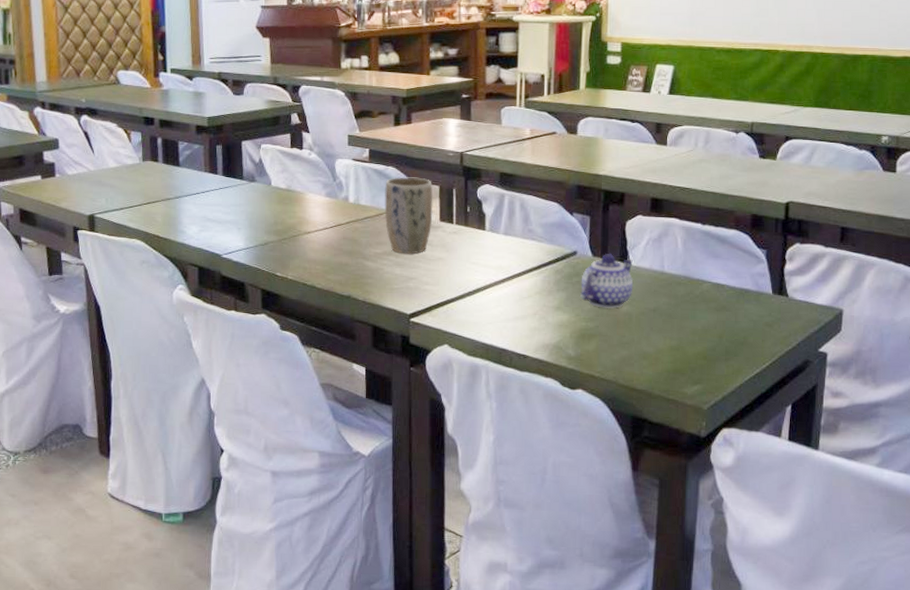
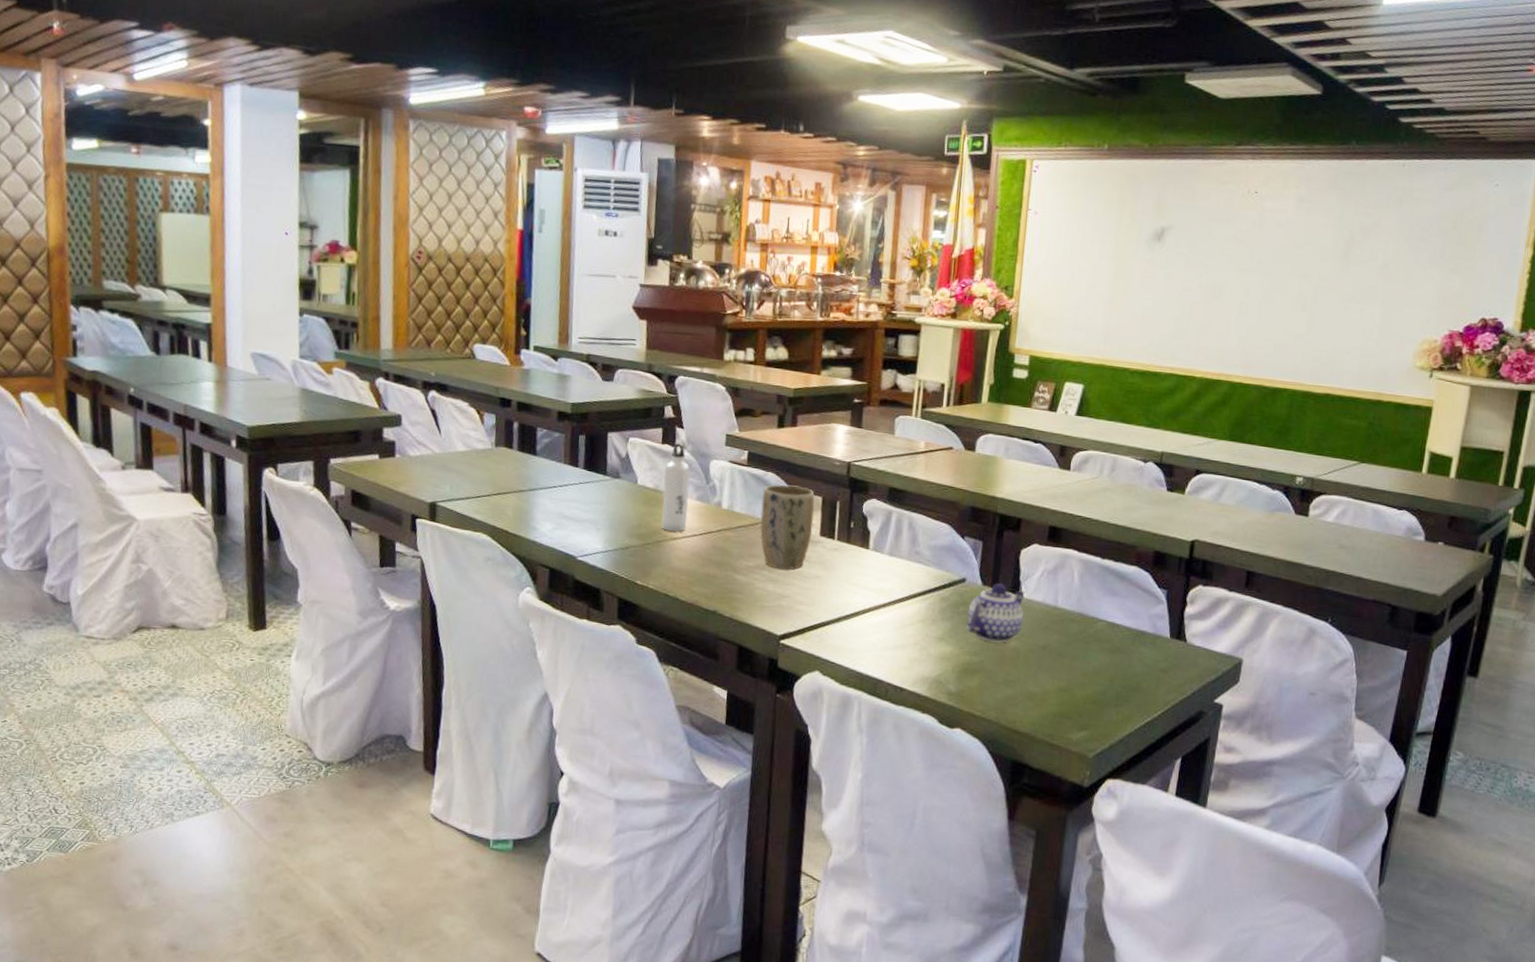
water bottle: none [295,146,319,226] -> present [661,443,690,532]

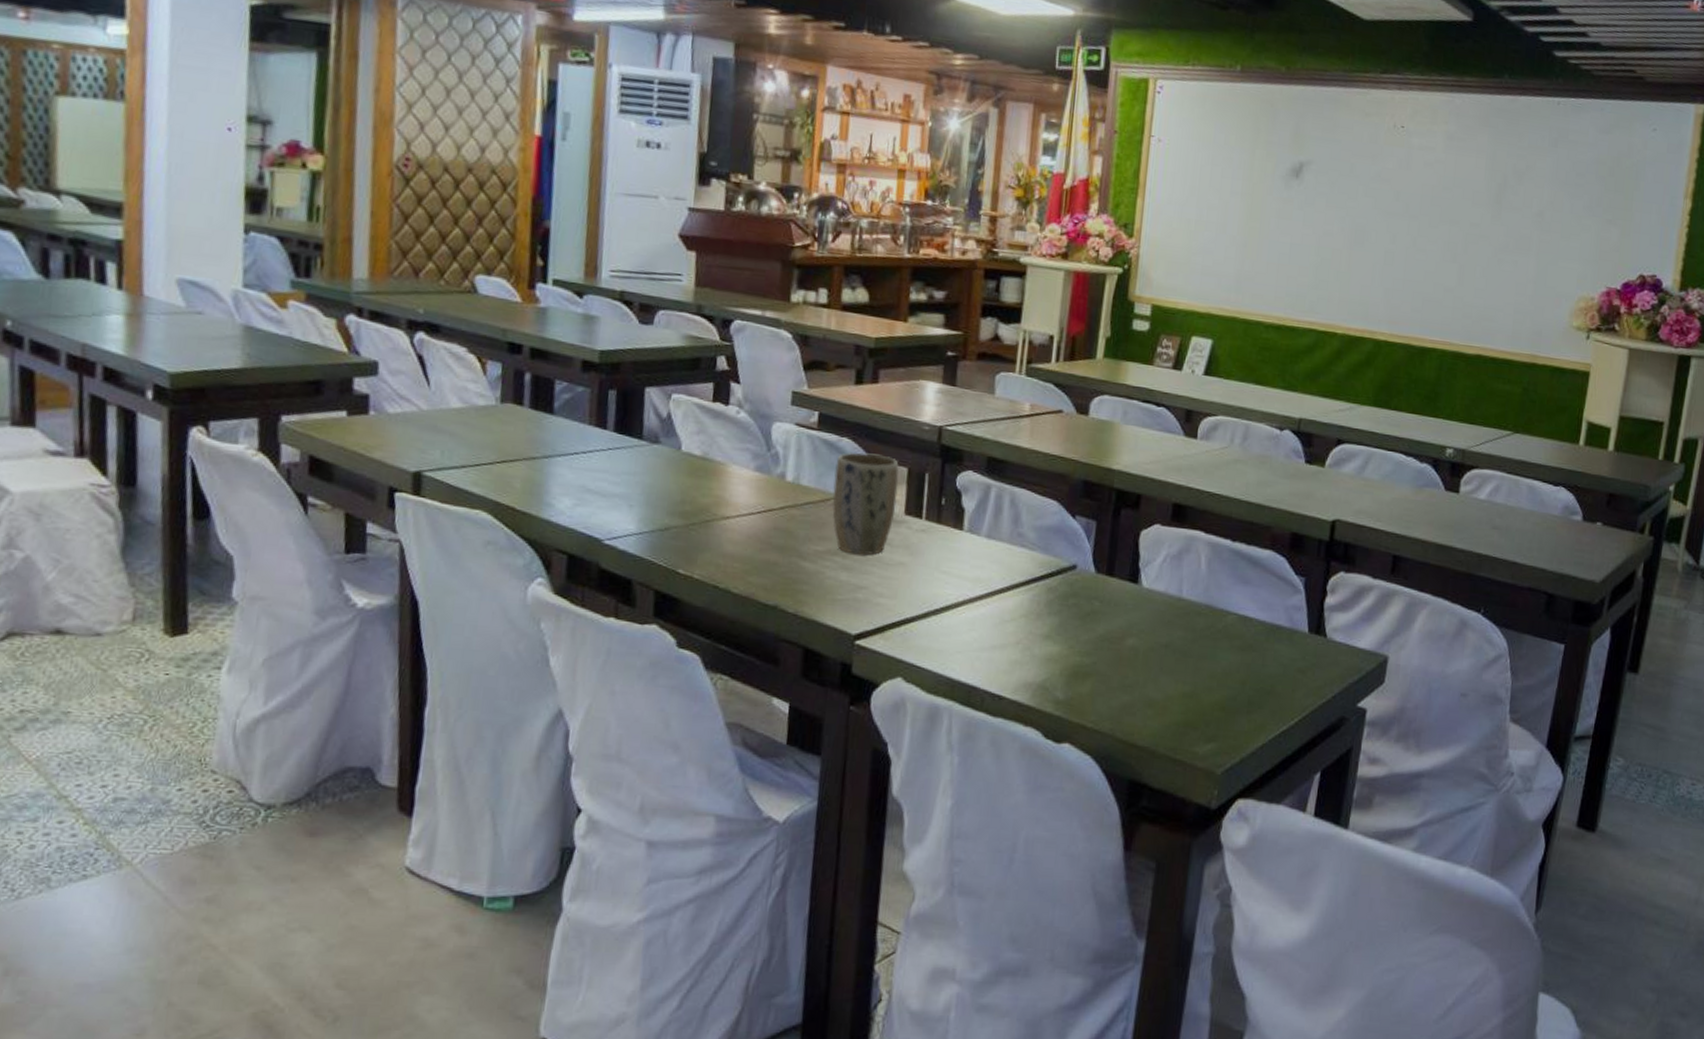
water bottle: present [661,443,690,532] -> none [710,401,747,510]
teapot: present [965,582,1025,643] -> none [1076,569,1145,641]

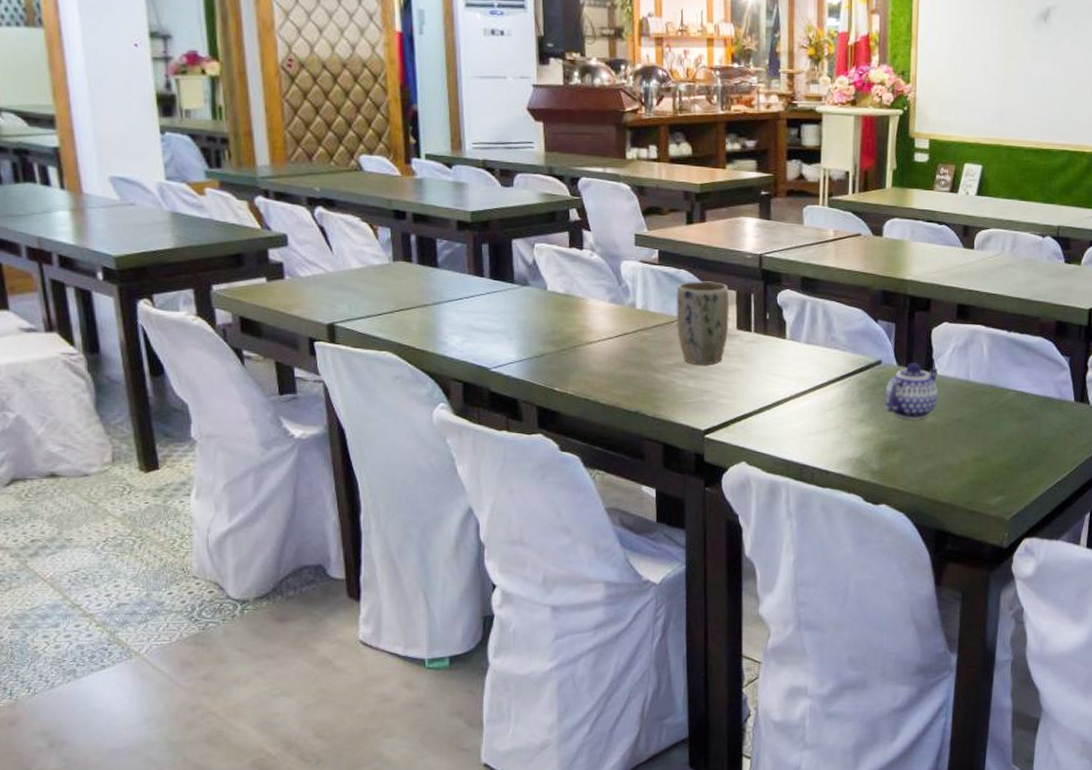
teapot: none [1076,569,1145,641] -> present [884,362,939,420]

